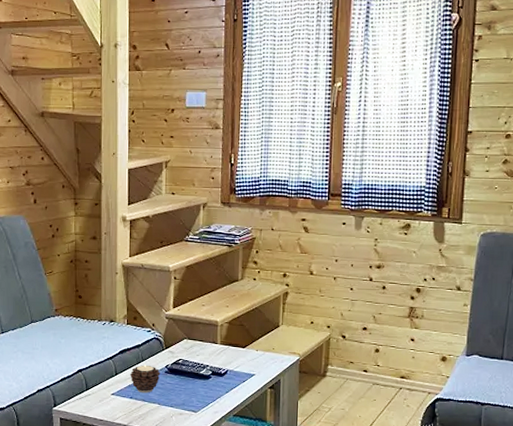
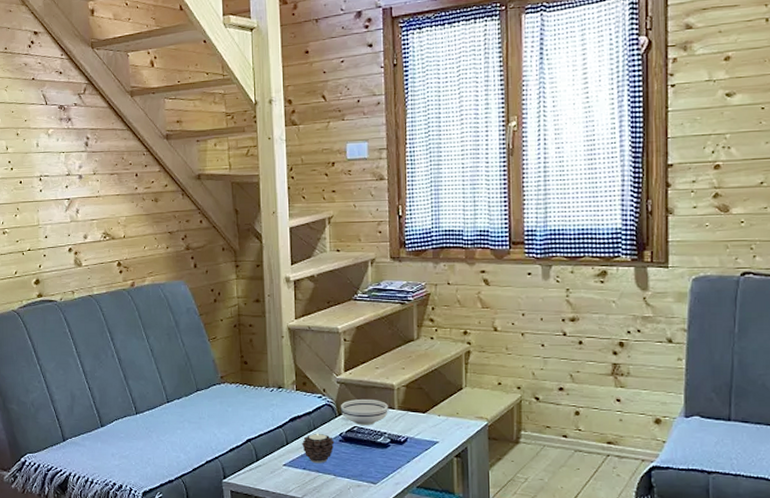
bowl: none [167,333,212,358] -> present [340,398,388,425]

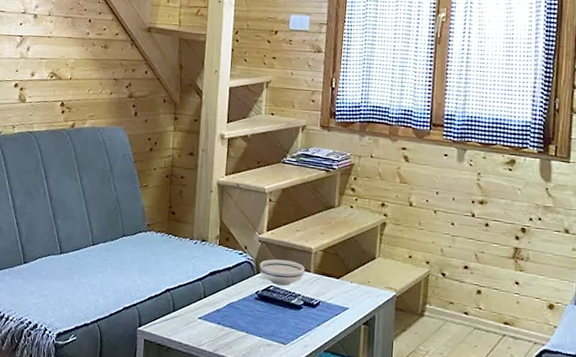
candle: present [302,432,335,464] -> none [219,288,251,320]

